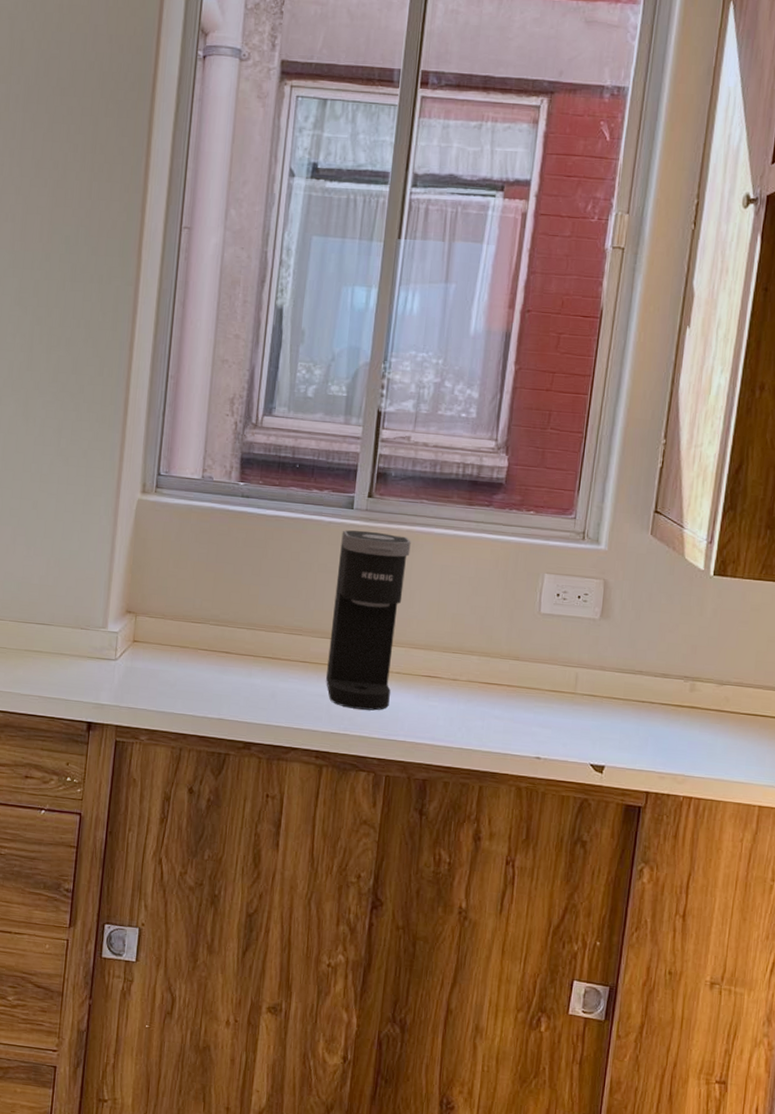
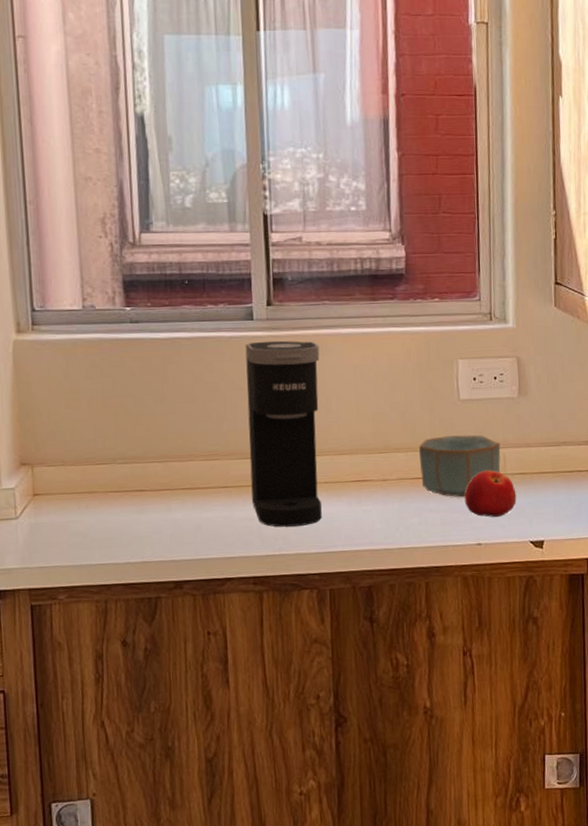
bowl: none [490,646,575,710] -> present [418,435,501,498]
apple: none [530,686,584,734] -> present [464,470,517,517]

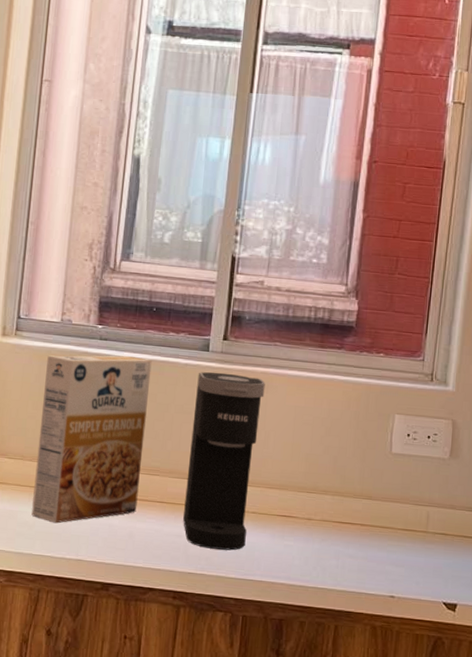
cereal box: none [74,336,200,528] -> present [31,355,152,524]
bowl: present [418,435,501,498] -> none [344,485,426,548]
apple: present [464,470,517,517] -> none [383,525,435,573]

